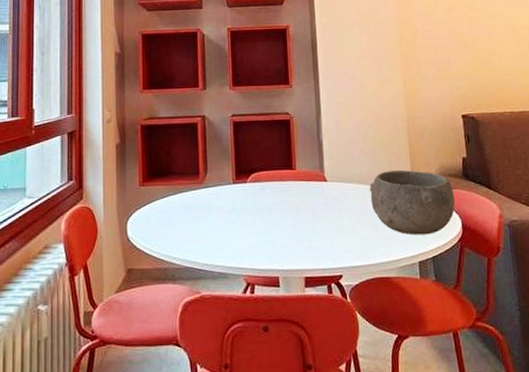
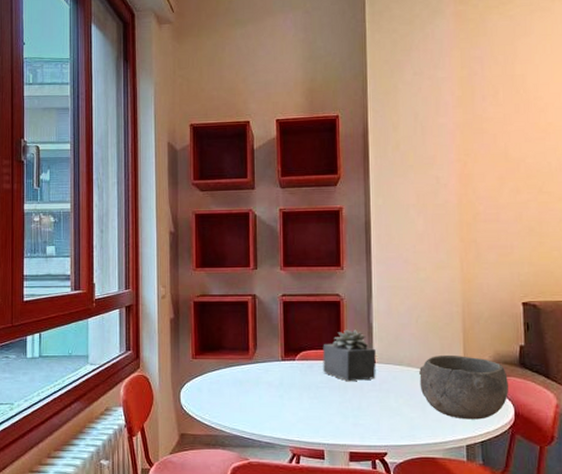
succulent plant: none [274,148,328,203] -> present [323,329,376,382]

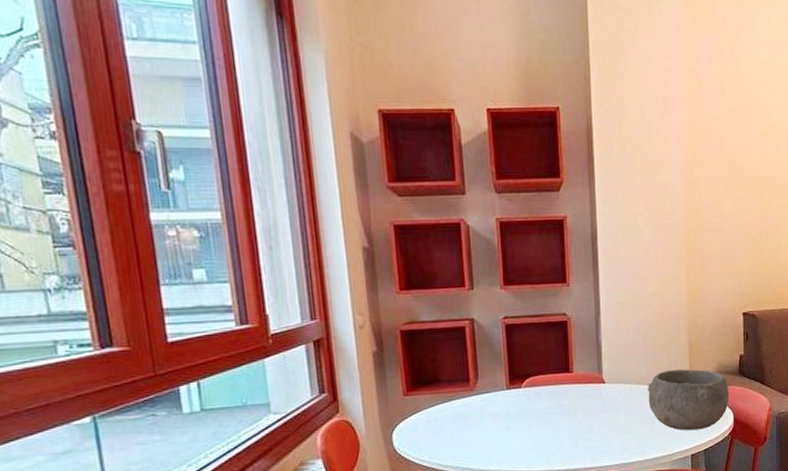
succulent plant: present [323,329,376,382] -> none [550,350,606,405]

